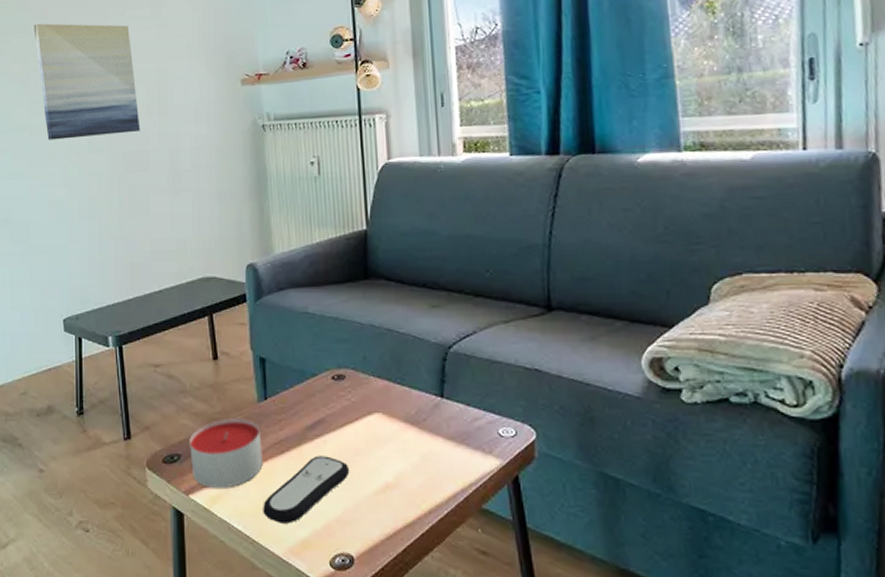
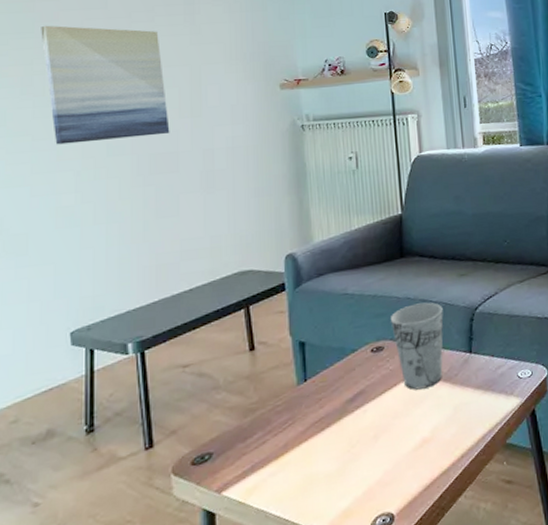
candle: present [189,418,263,488] -> none [222,403,303,481]
remote control: present [263,455,350,524] -> none [303,424,389,500]
cup: none [353,333,412,429] -> present [391,302,443,390]

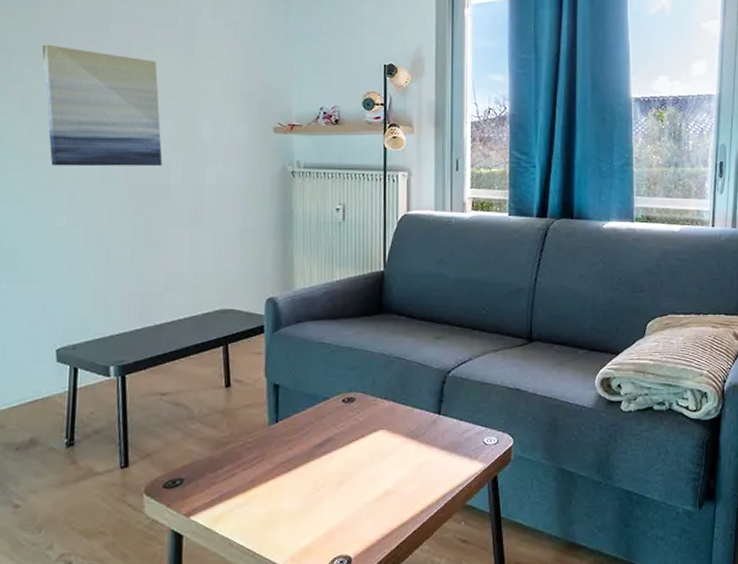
cup: present [391,302,443,390] -> none [364,360,416,443]

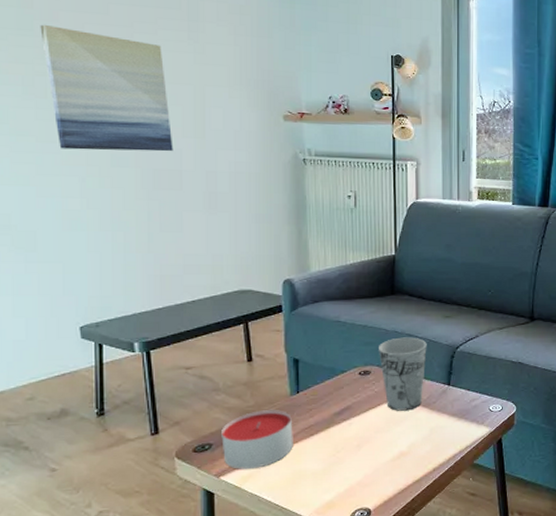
candle: none [194,441,270,508] -> present [221,410,293,469]
cup: none [364,360,416,443] -> present [379,337,427,411]

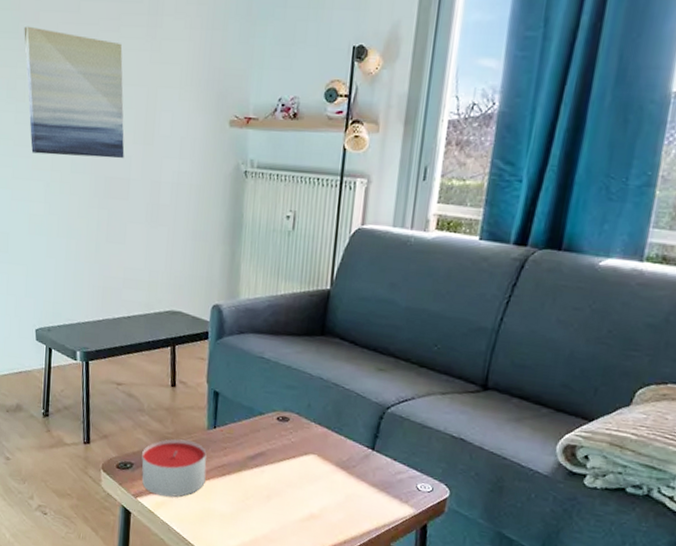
cup: present [379,337,427,411] -> none [300,385,354,470]

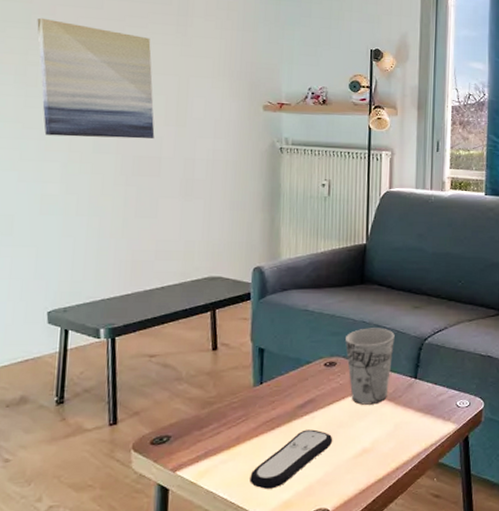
candle: present [141,439,207,497] -> none [180,401,254,464]
remote control: none [200,482,281,534] -> present [250,429,333,489]
cup: none [300,385,354,470] -> present [345,328,395,405]

